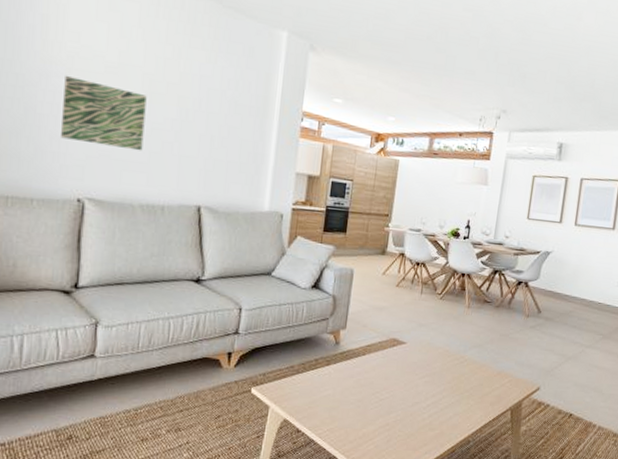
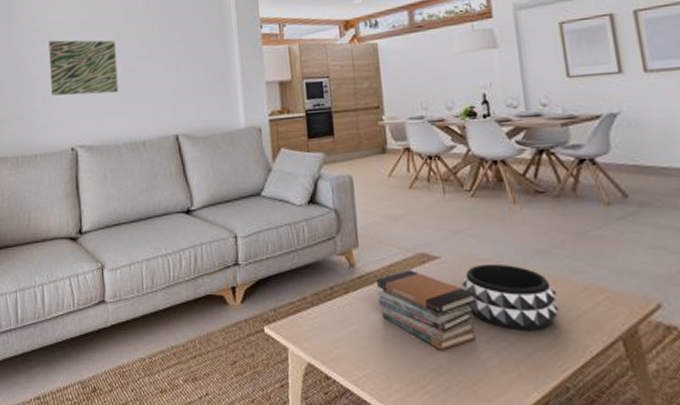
book stack: none [351,350,426,413] -> present [377,270,477,351]
decorative bowl: none [417,351,480,402] -> present [461,263,559,331]

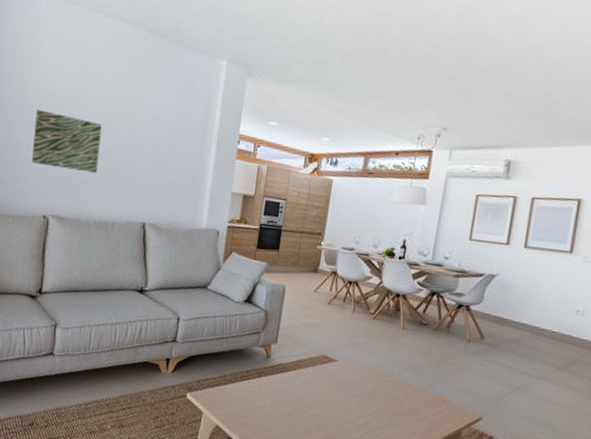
book stack: present [377,270,477,351] -> none [281,366,357,430]
decorative bowl: present [461,263,559,331] -> none [348,371,414,425]

